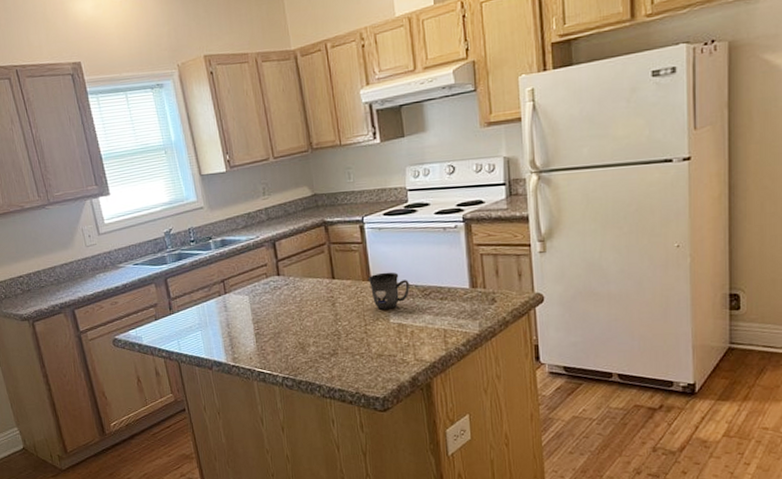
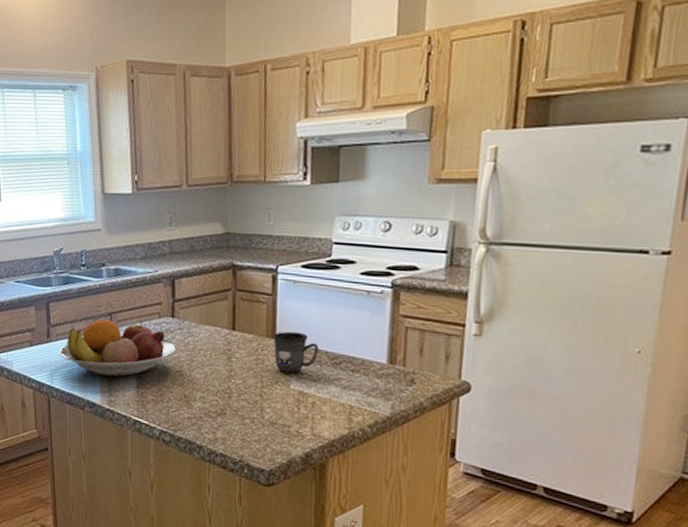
fruit bowl: none [181,282,288,337] -> present [58,319,179,377]

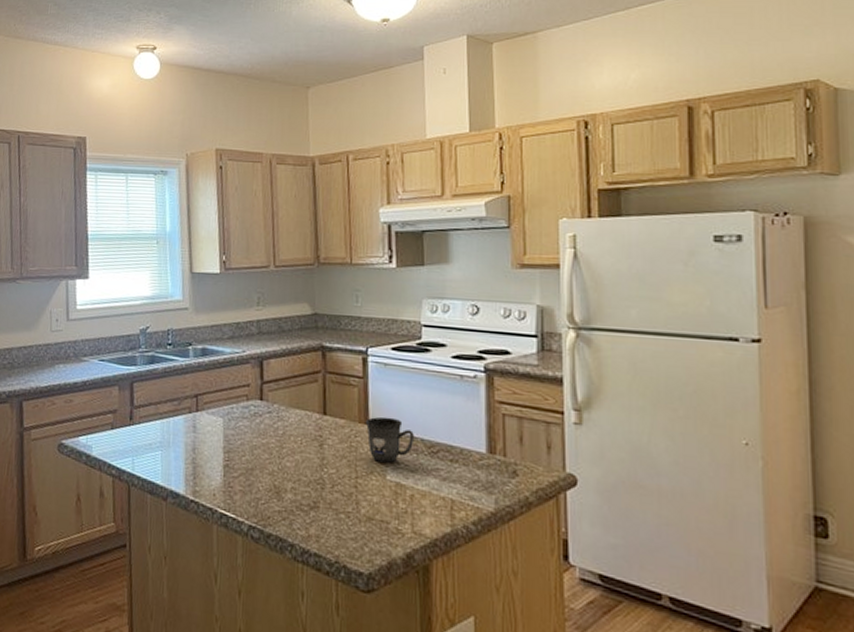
fruit bowl: present [58,319,179,377] -> none [141,401,268,464]

